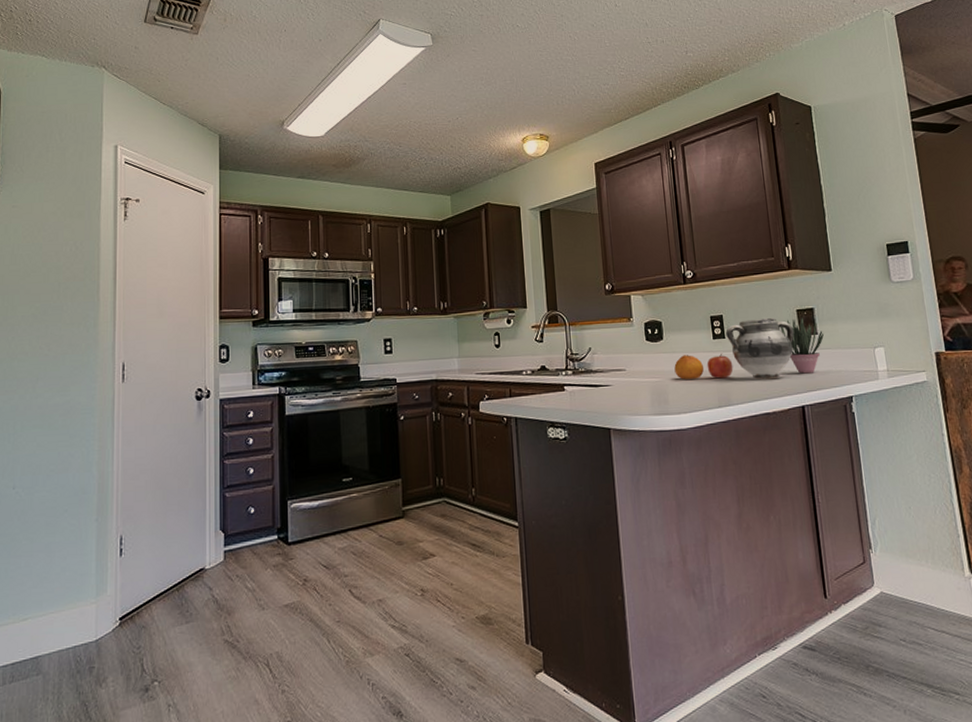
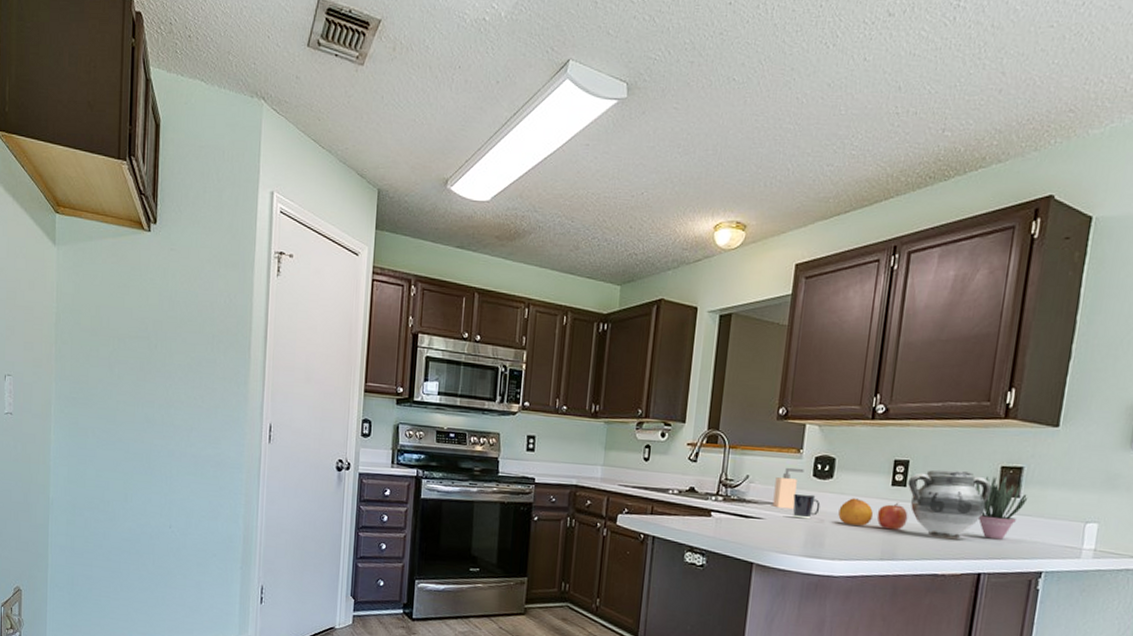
soap dispenser: none [614,334,638,374] -> present [772,467,804,510]
mug: none [633,357,658,381] -> present [792,493,821,520]

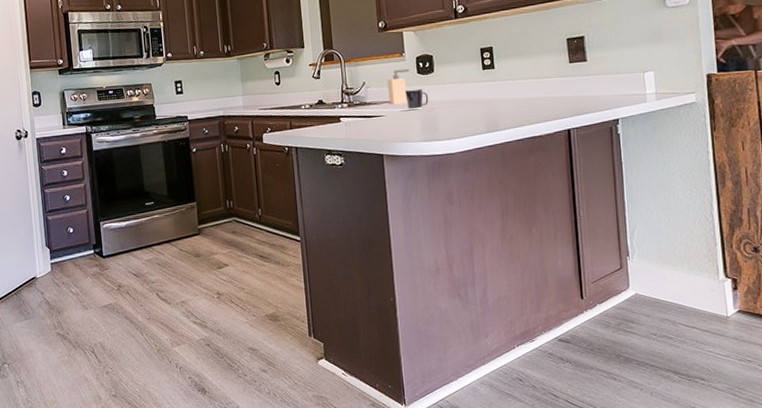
fruit: present [838,498,873,527] -> none [444,85,473,109]
fruit: present [876,502,908,530] -> none [475,82,502,107]
ceramic pot: present [907,470,992,540] -> none [495,47,563,107]
potted plant: present [975,476,1029,540] -> none [550,46,594,100]

